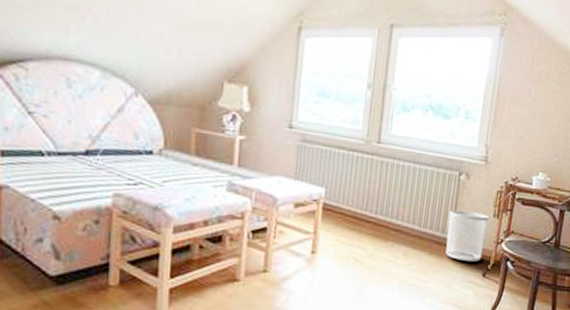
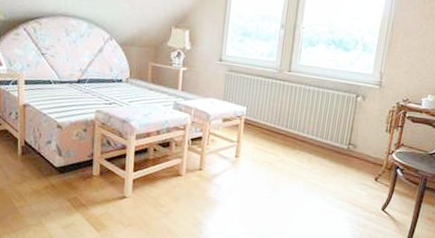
waste bin: present [445,210,489,262] -> none [343,126,382,168]

